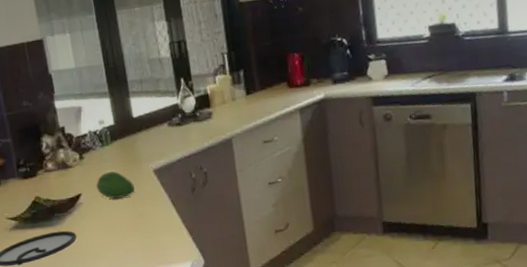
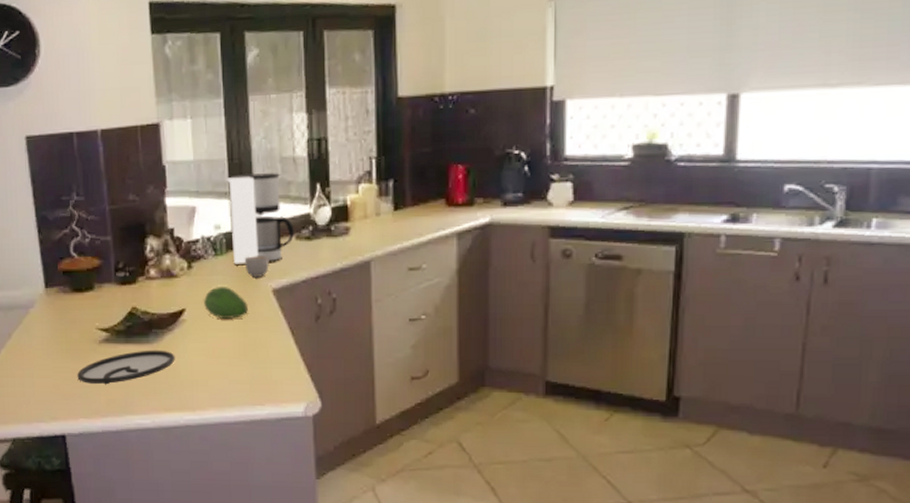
coffee maker: none [104,72,167,152] -> present [226,173,294,264]
mug: none [127,142,149,161] -> present [244,256,269,277]

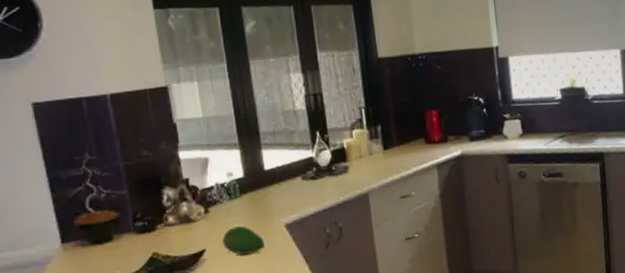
coffee maker: present [226,173,294,264] -> none [234,124,301,206]
mug: present [244,256,269,277] -> none [257,196,281,216]

